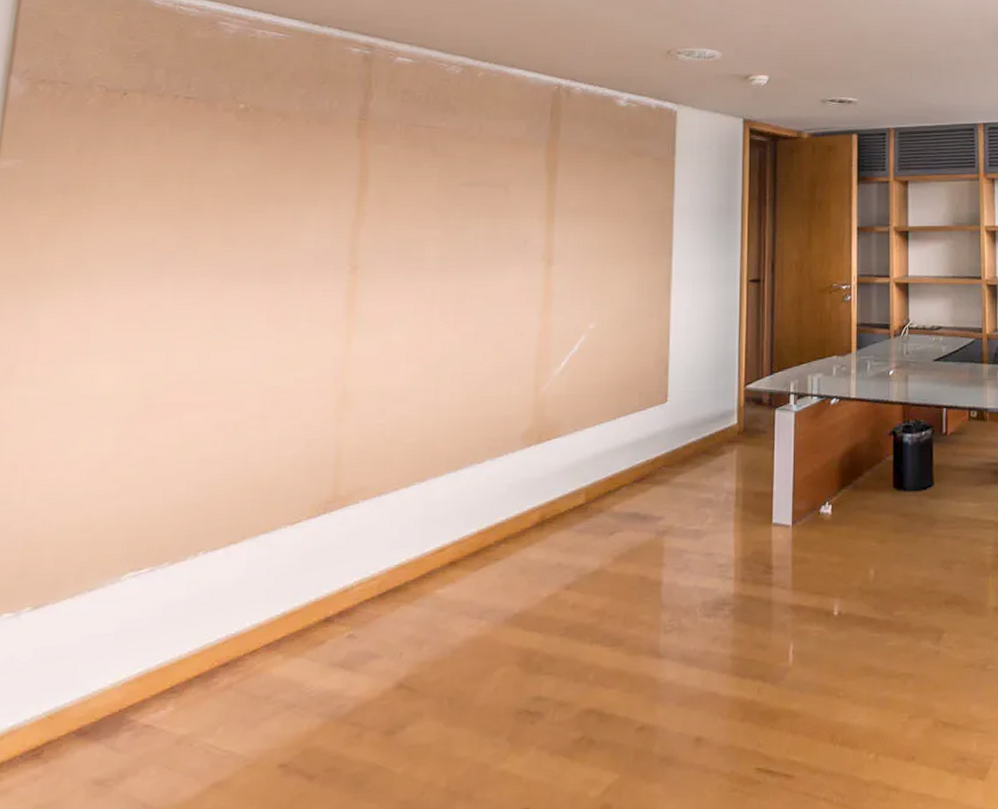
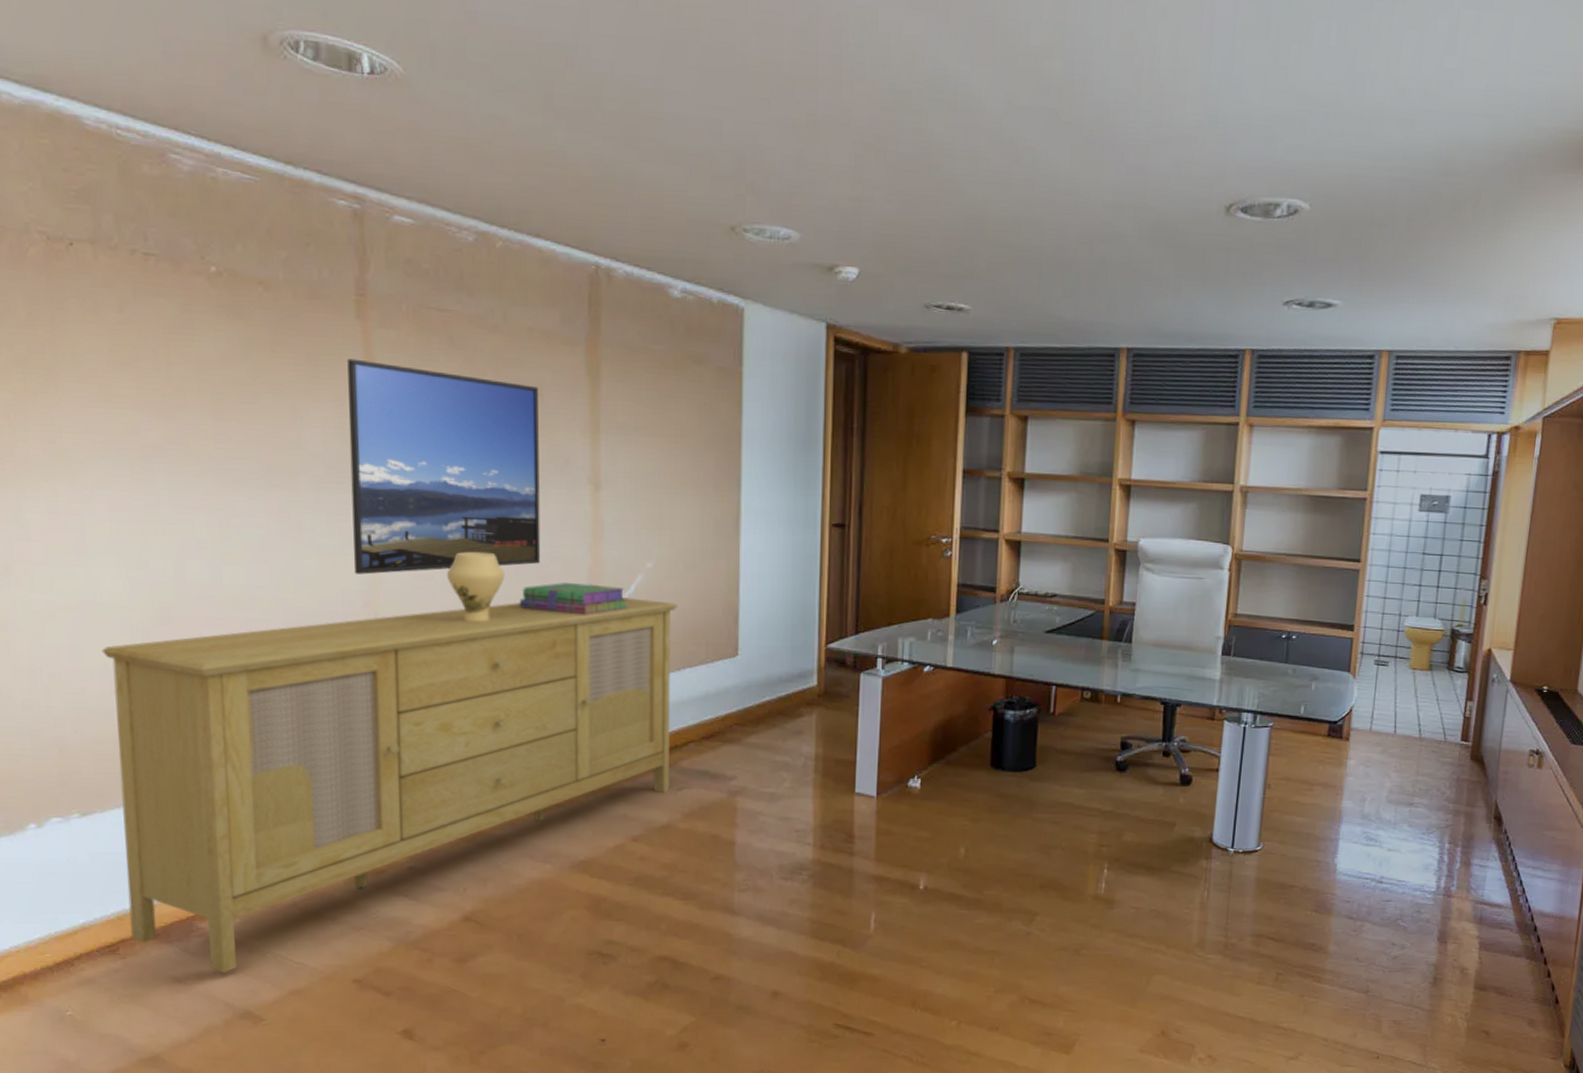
sideboard: none [59,356,616,770] -> present [101,598,679,973]
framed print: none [329,170,505,353] -> present [347,358,541,575]
vase: none [411,325,465,389] -> present [446,552,505,622]
stack of books: none [474,346,572,375] -> present [519,583,628,615]

